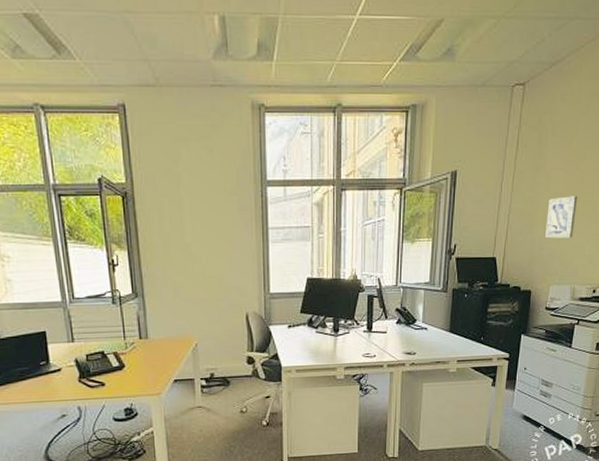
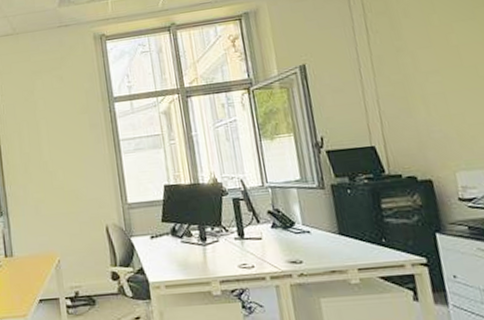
wall art: present [545,196,577,239] -> none [422,71,468,119]

